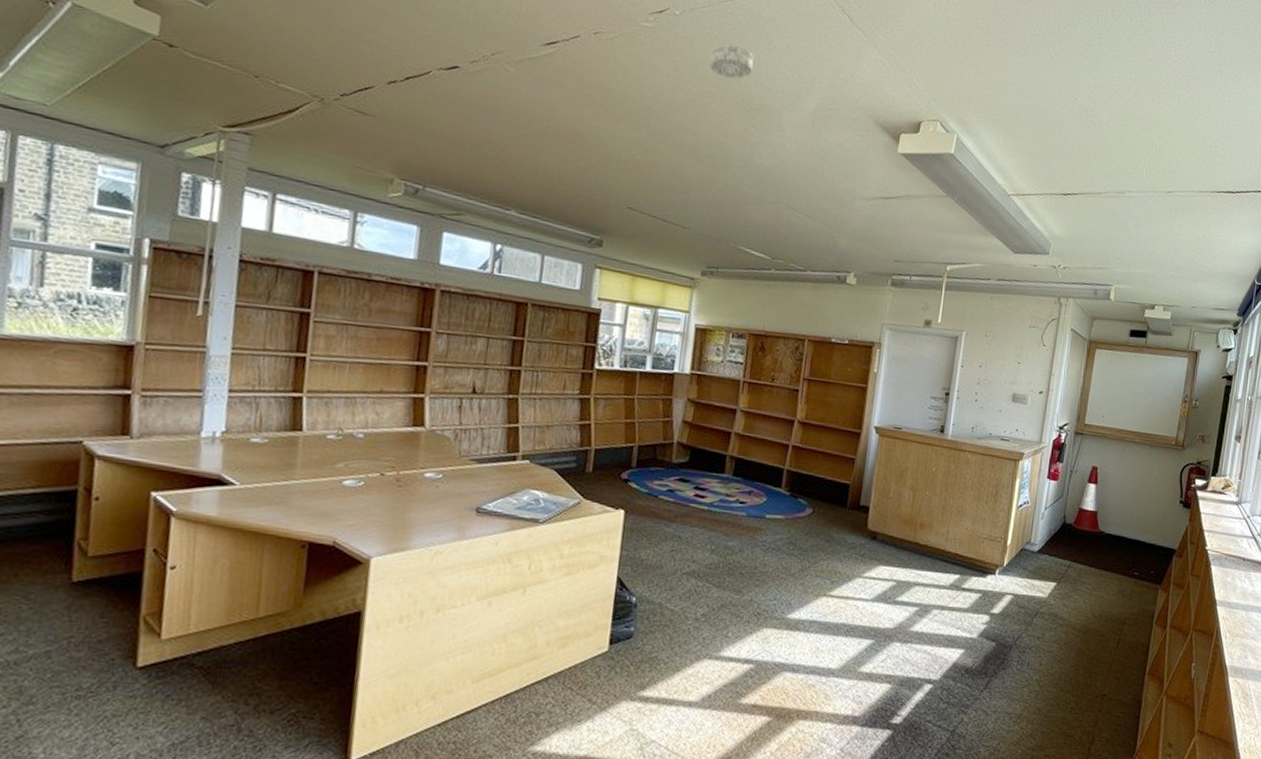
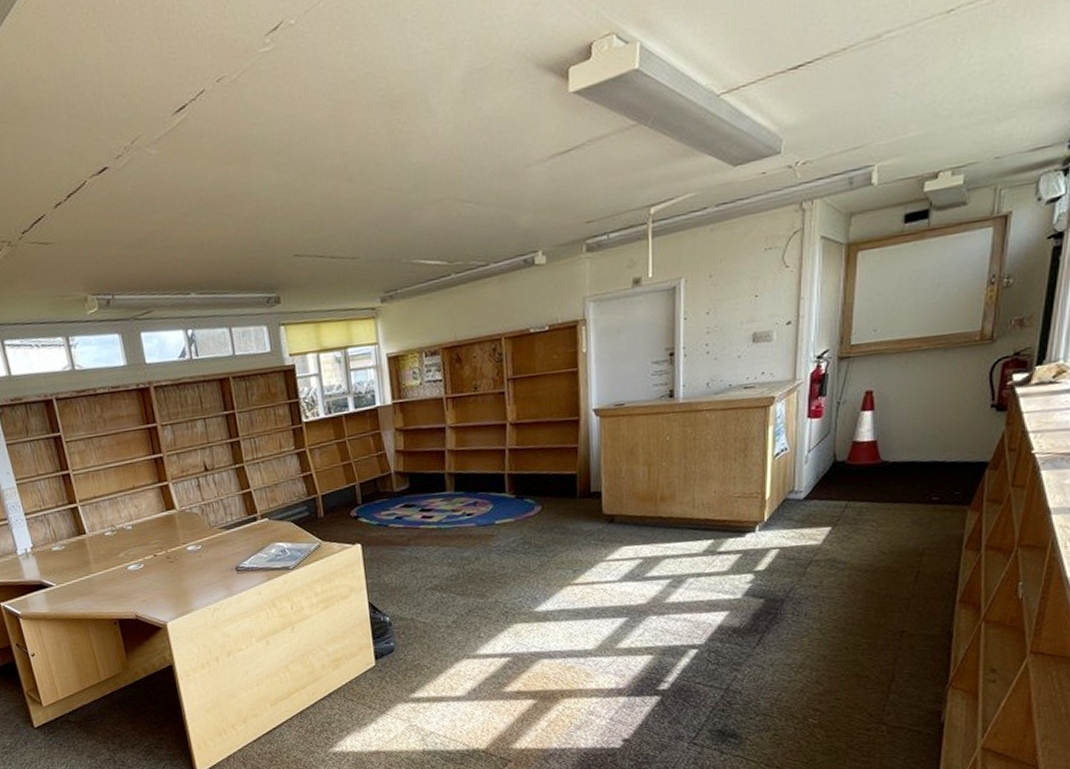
smoke detector: present [709,42,754,79] -> none [336,32,385,78]

